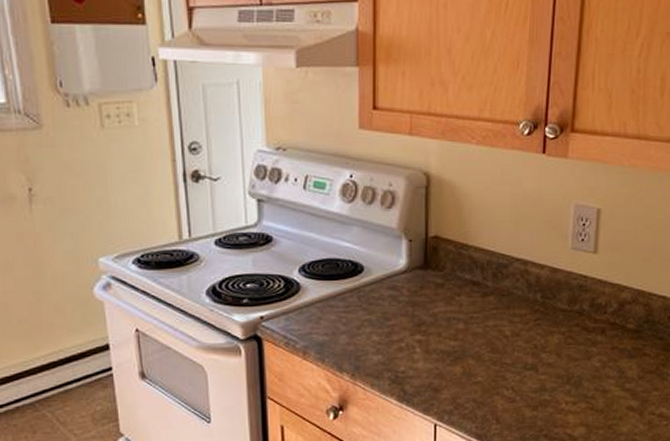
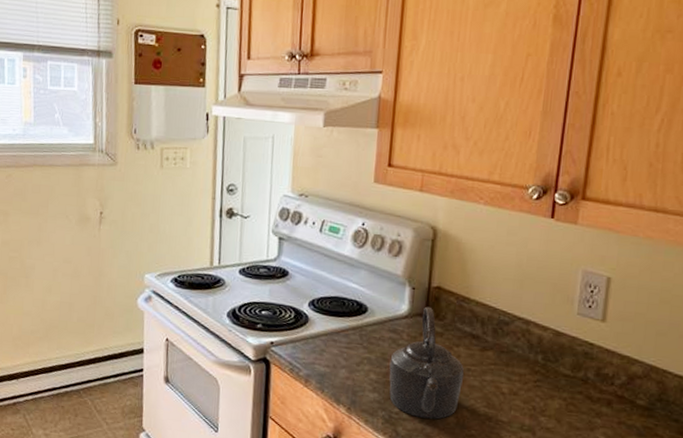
kettle: none [391,258,468,373] -> present [389,306,465,420]

